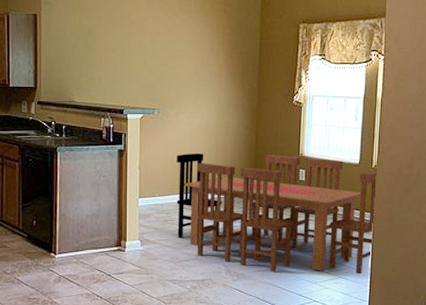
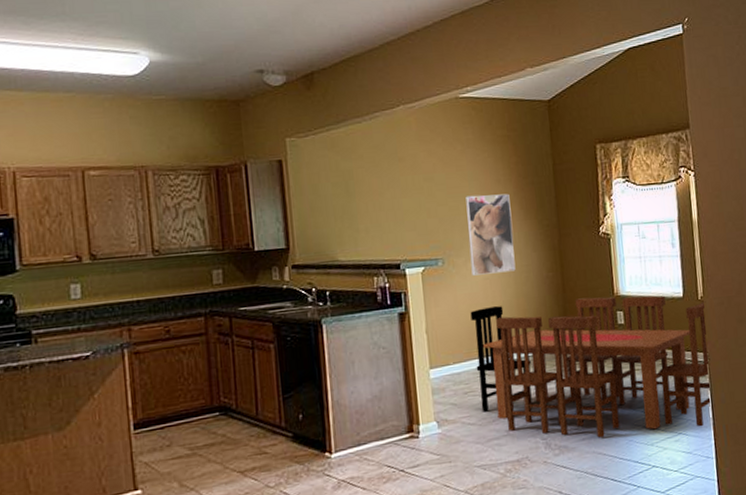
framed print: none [181,58,220,126] -> present [465,193,516,276]

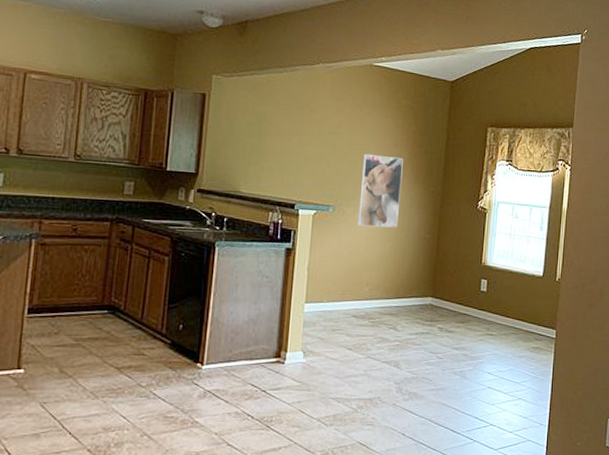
dining table: present [470,295,710,438] -> none [345,255,563,396]

